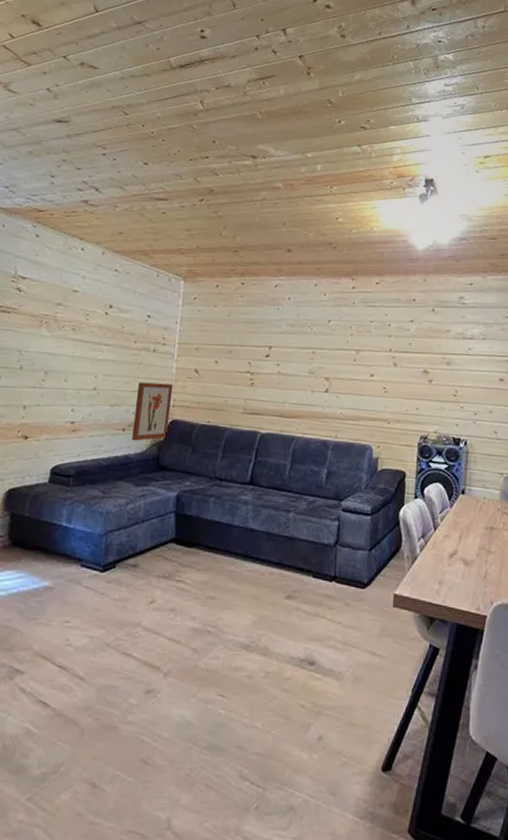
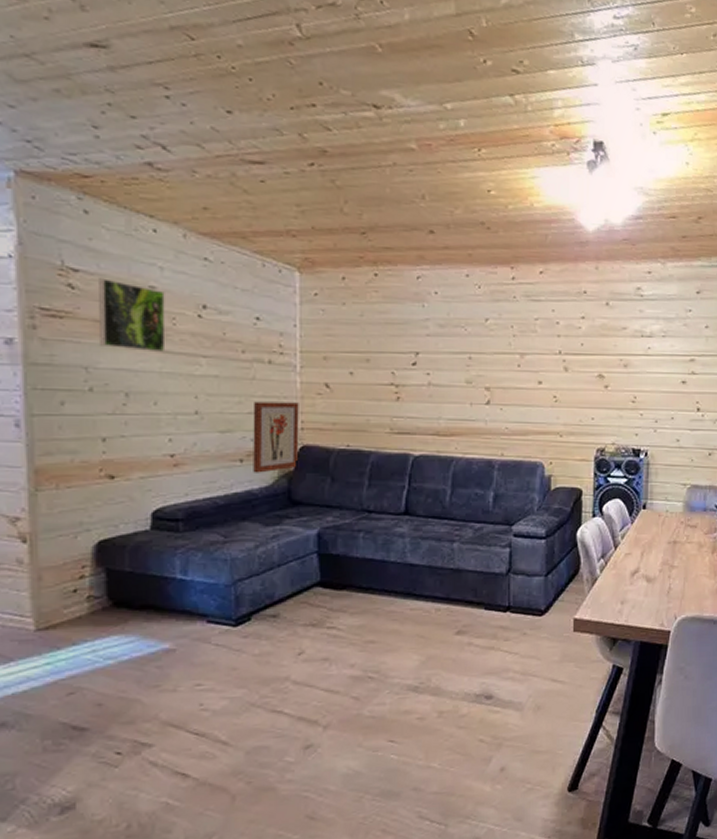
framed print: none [33,284,84,341] -> present [99,278,166,353]

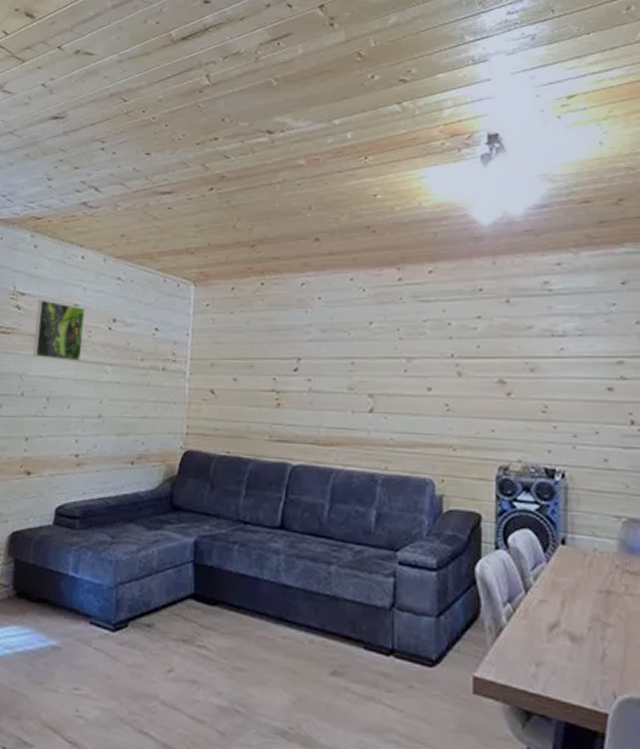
wall art: present [253,401,299,473] -> none [141,406,186,476]

